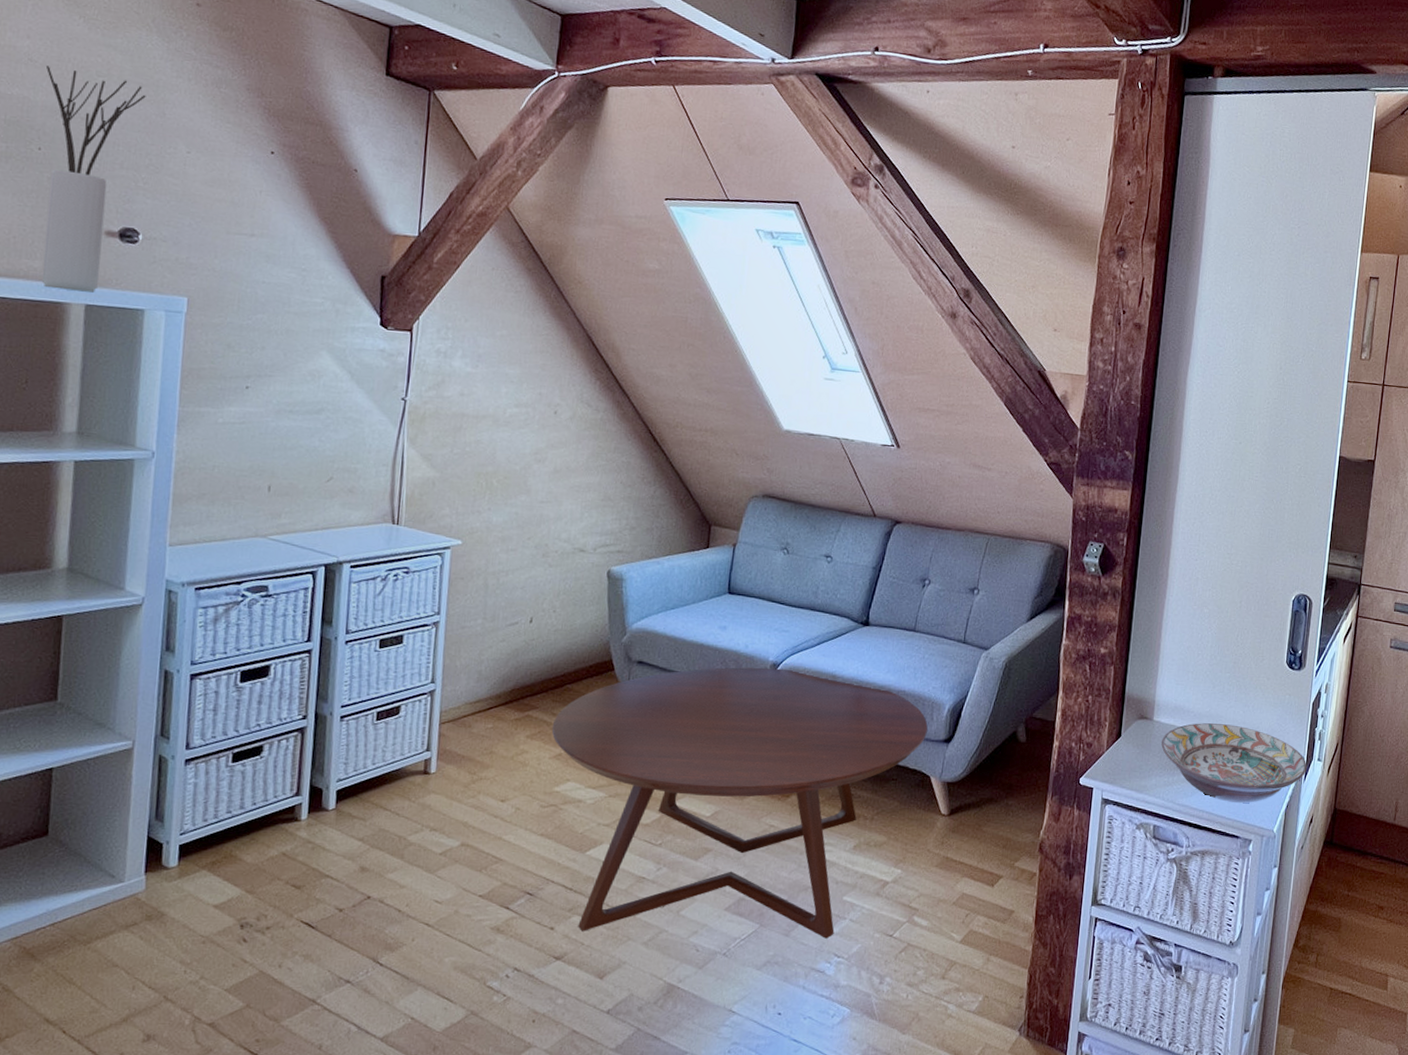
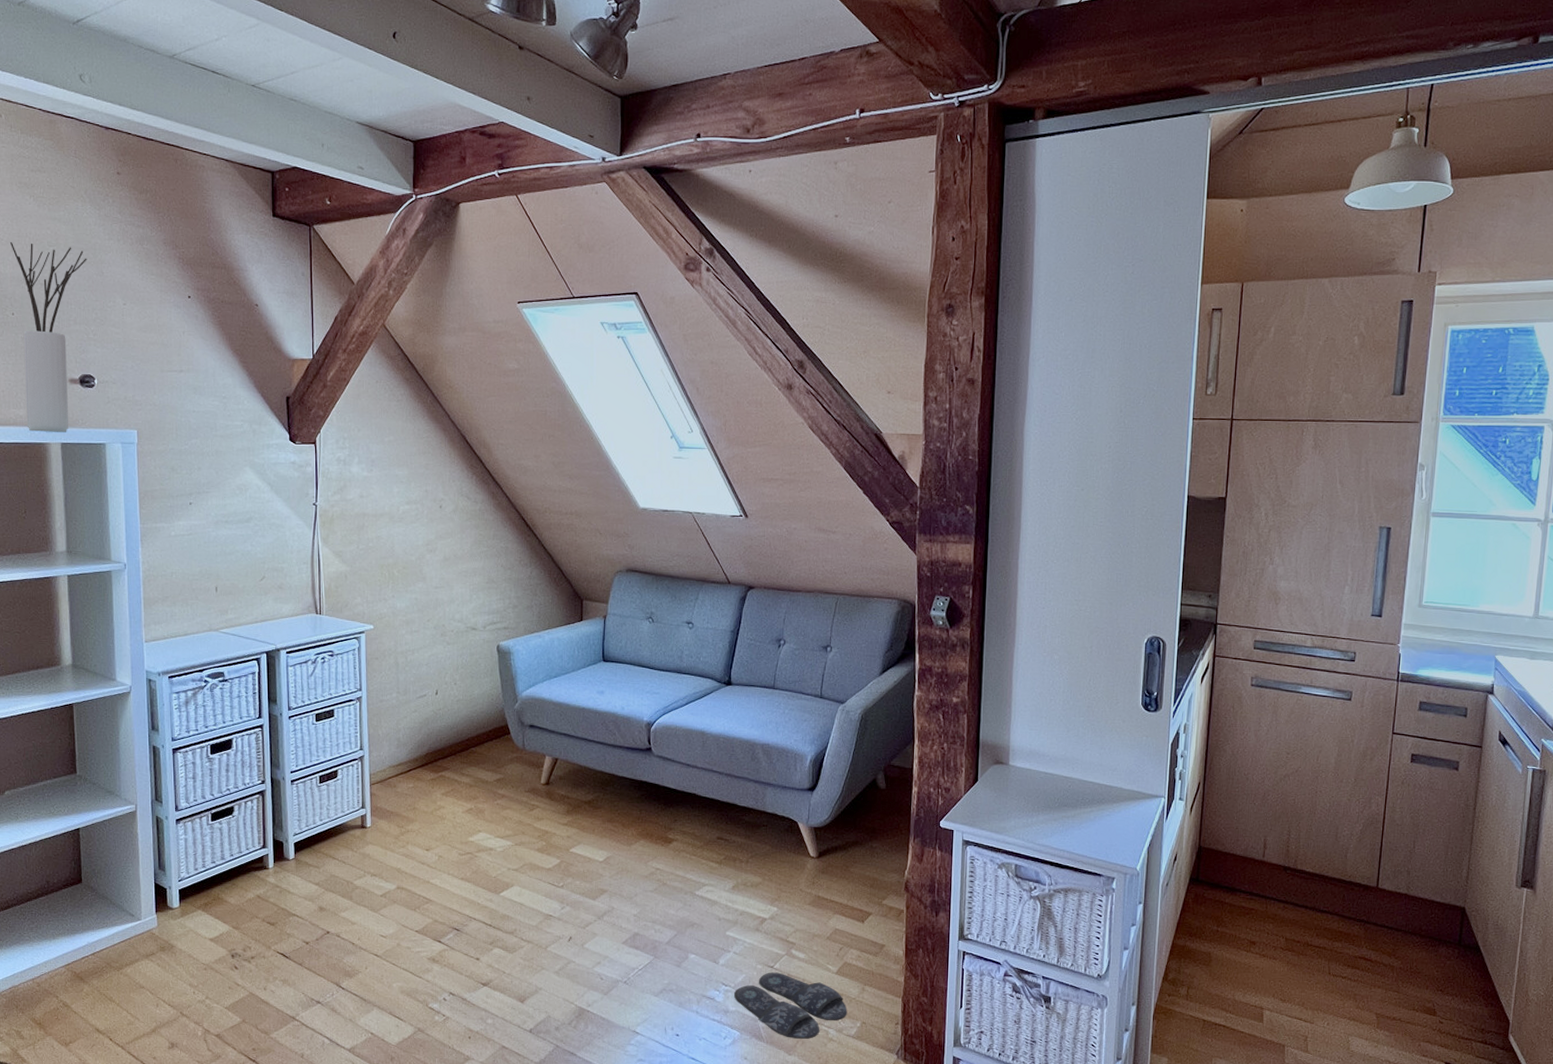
coffee table: present [551,667,928,939] -> none [462,727,792,969]
slippers: none [847,941,970,1016] -> present [734,972,847,1039]
decorative bowl: present [1161,723,1307,804] -> none [1018,765,1168,843]

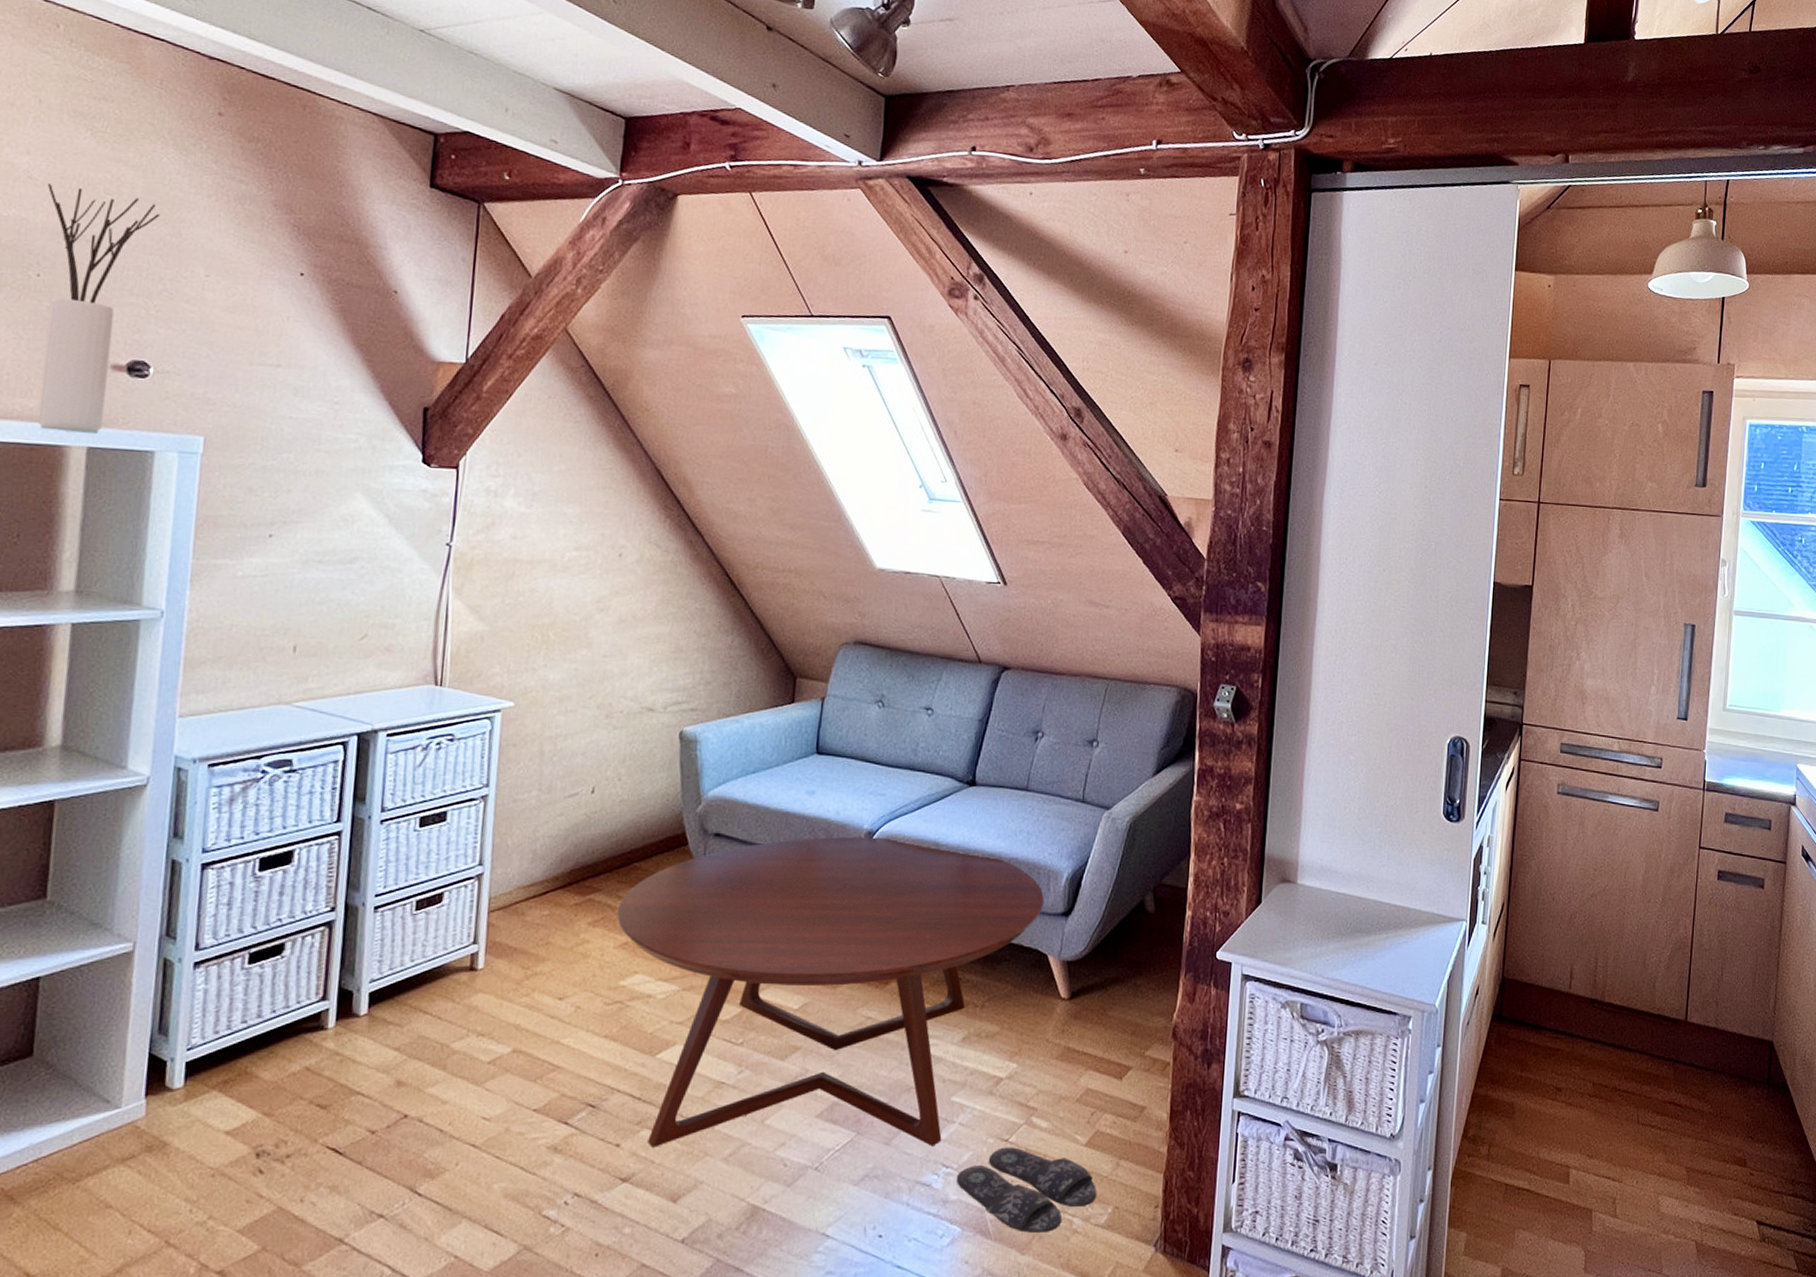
coffee table: none [462,727,792,969] -> present [616,836,1044,1148]

